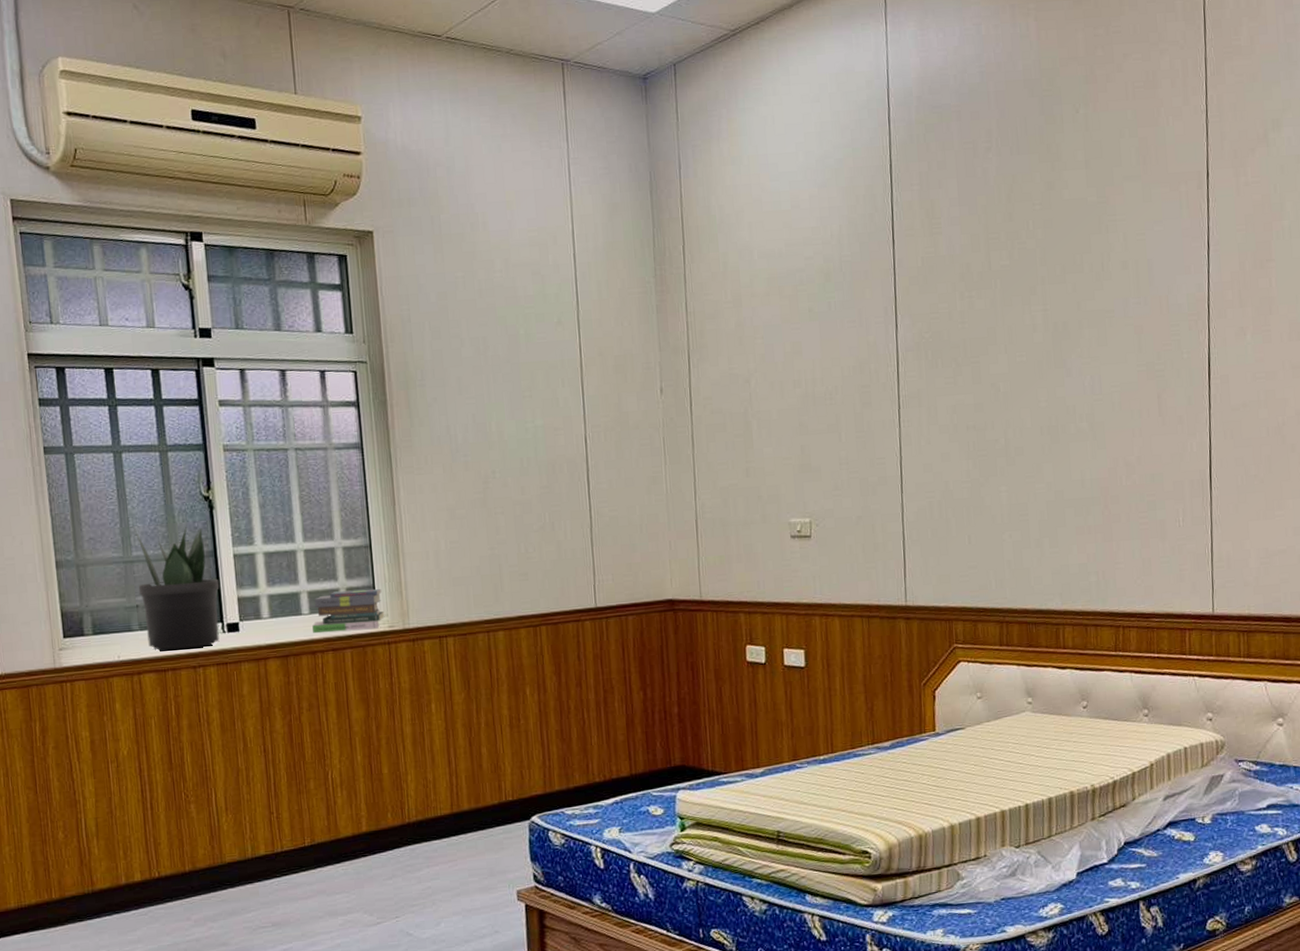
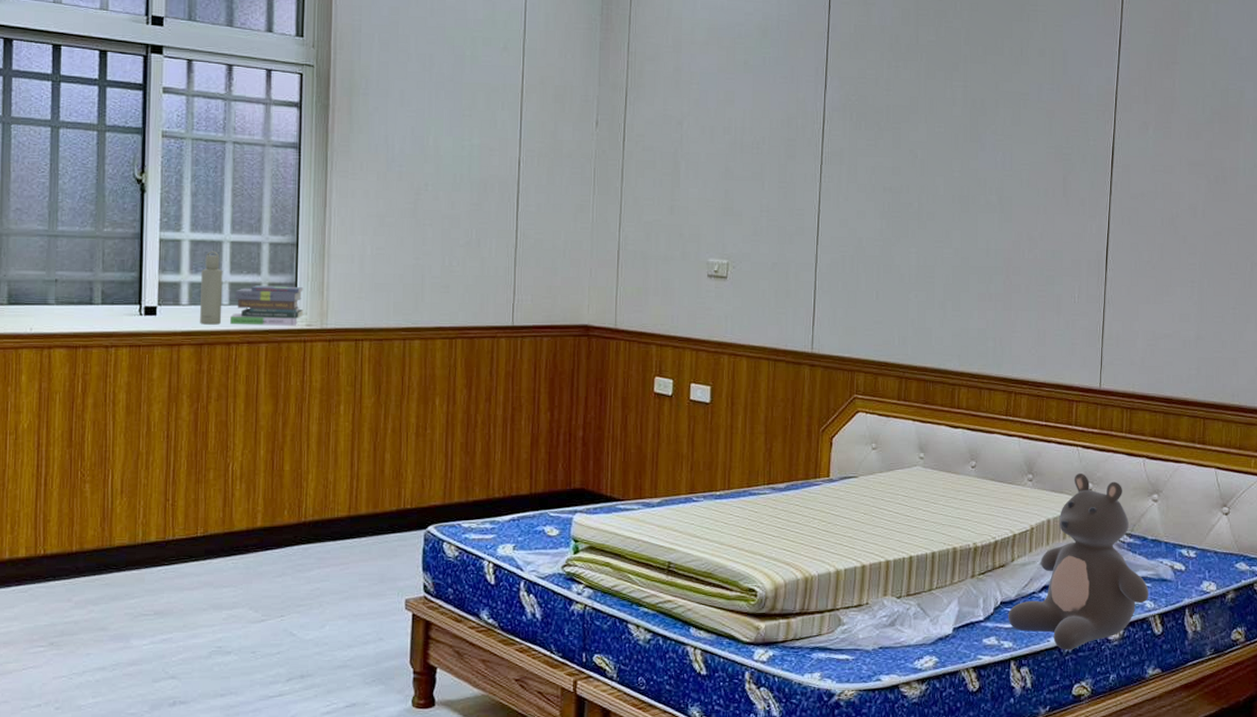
planter: present [134,527,220,651] -> none [59,204,142,328]
bottle: none [278,561,305,636] -> present [200,251,223,325]
teddy bear: none [1133,703,1281,886] -> present [1008,472,1149,651]

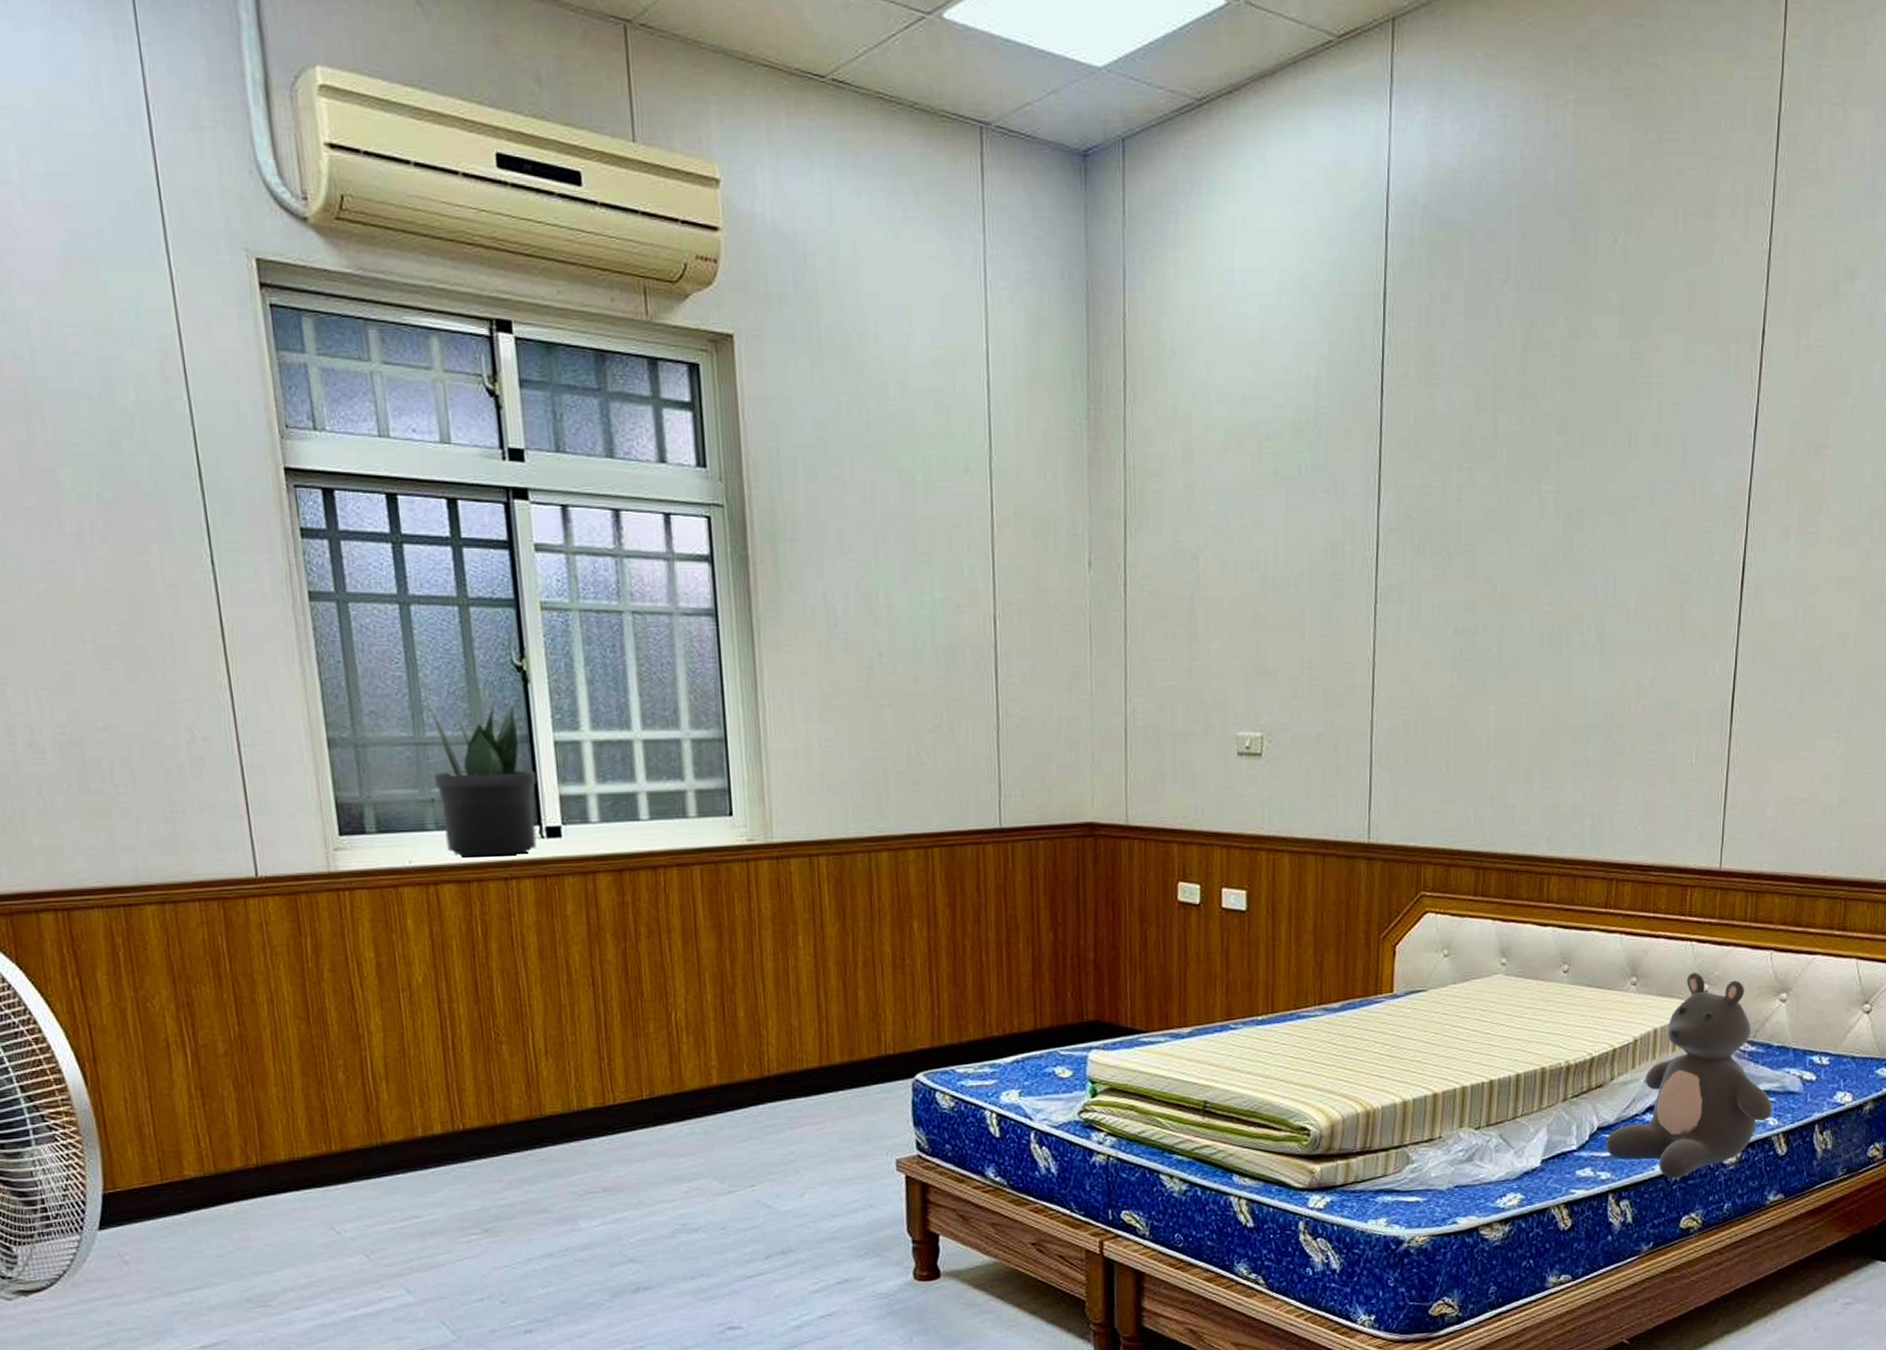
planter: none [59,204,142,328] -> present [427,702,537,858]
bottle: present [200,251,223,325] -> none [611,753,643,846]
books: present [230,285,304,326] -> none [653,792,743,845]

